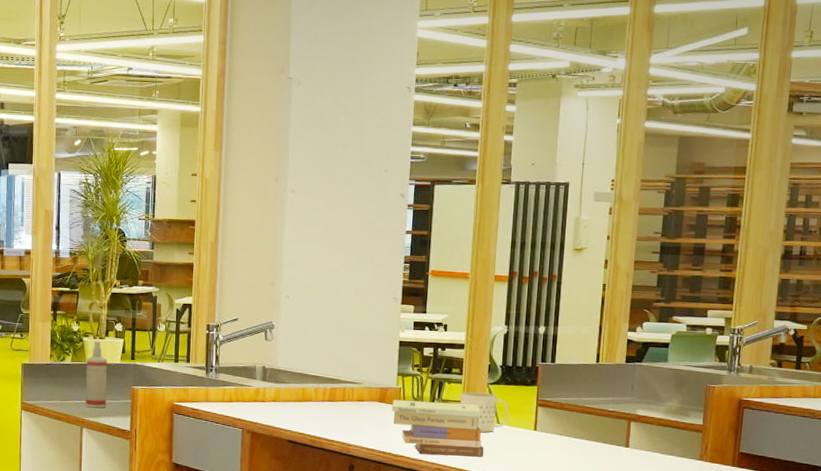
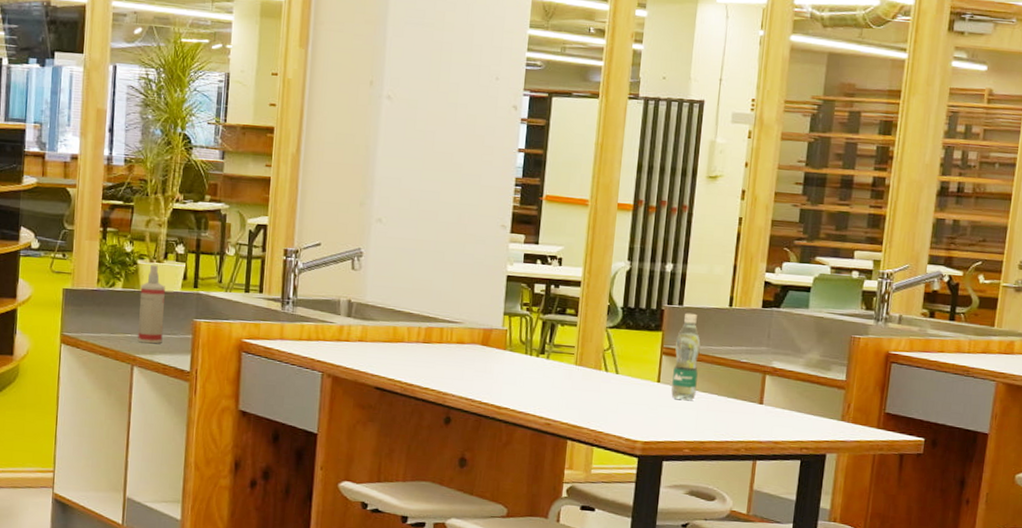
books: present [391,399,485,457] -> none [495,342,601,412]
mug: present [460,392,509,432] -> none [575,336,630,383]
bottle: none [546,369,572,446] -> present [671,313,701,401]

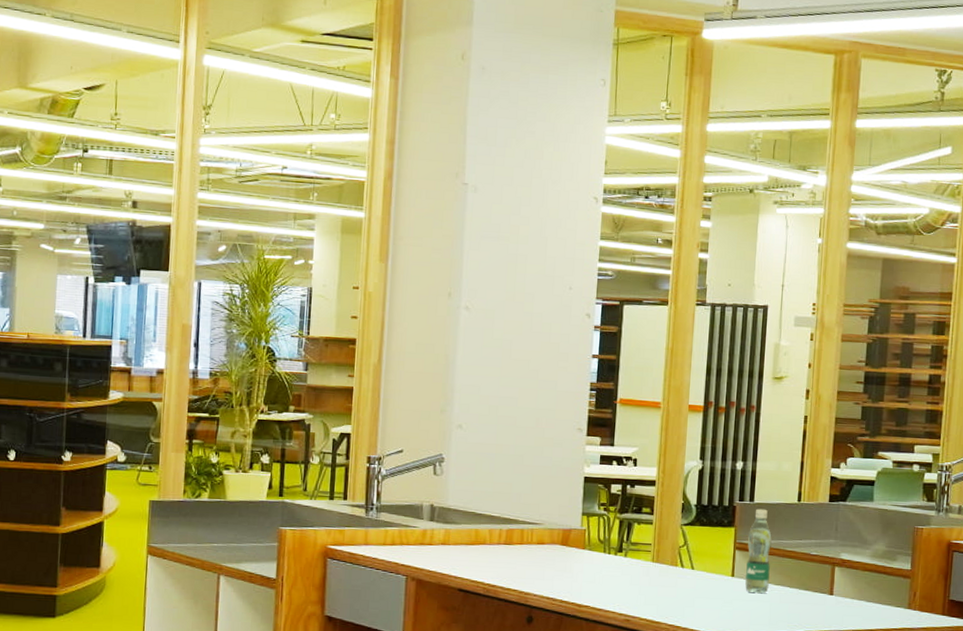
spray bottle: present [138,265,165,344] -> none [224,475,251,553]

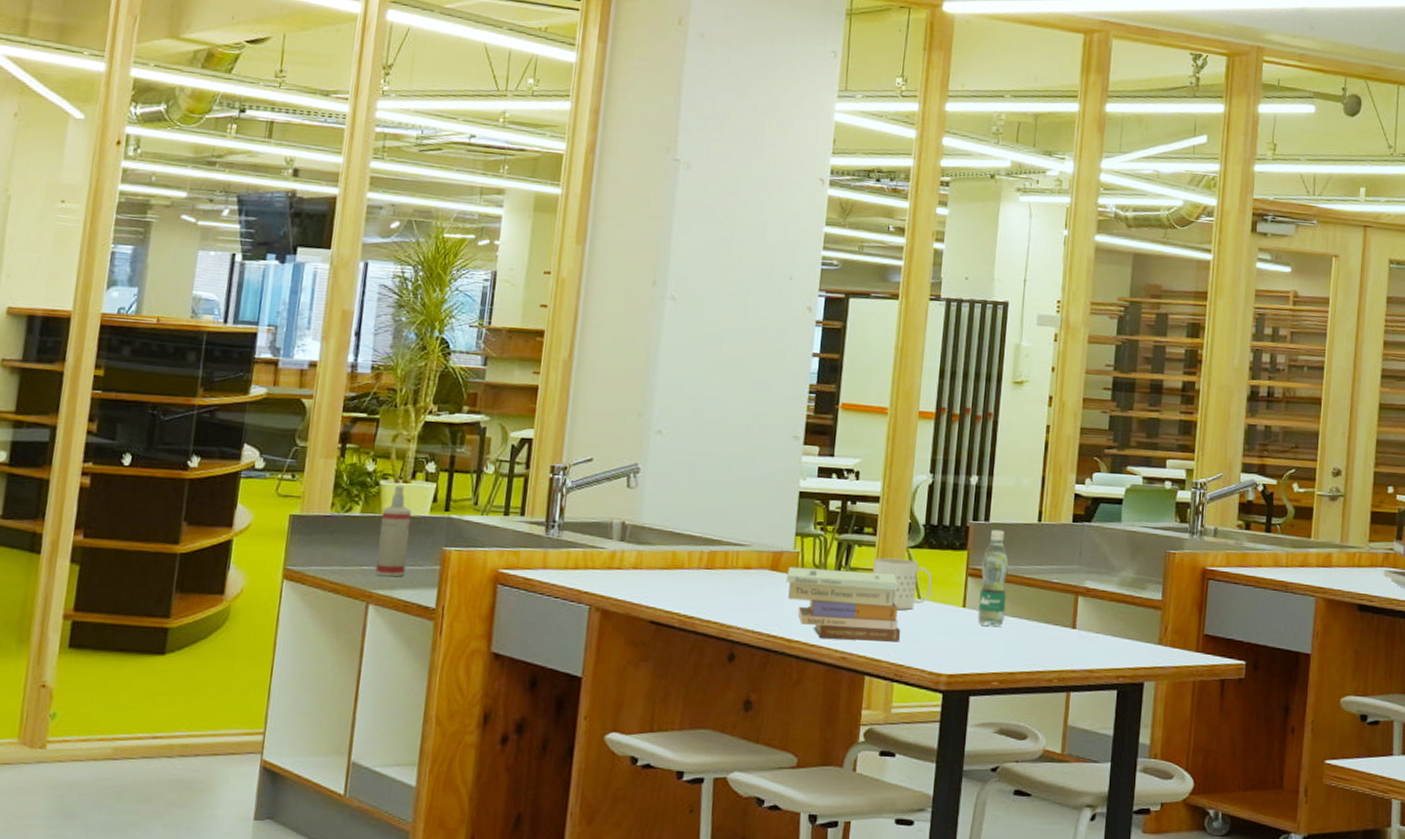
spray bottle: none [224,475,251,553] -> present [375,485,411,577]
books: none [575,542,678,607] -> present [786,566,901,642]
mug: none [651,533,704,579] -> present [873,557,933,610]

